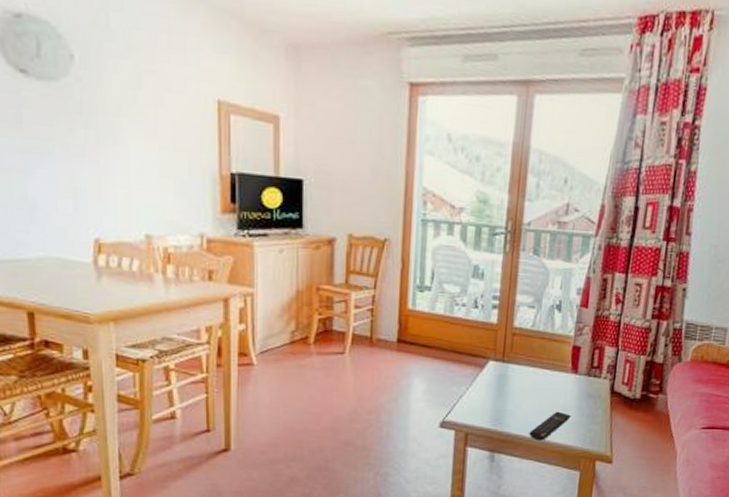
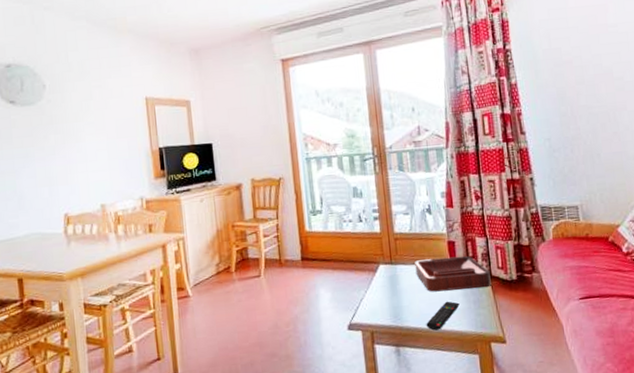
decorative tray: none [529,362,613,403] -> present [415,255,492,292]

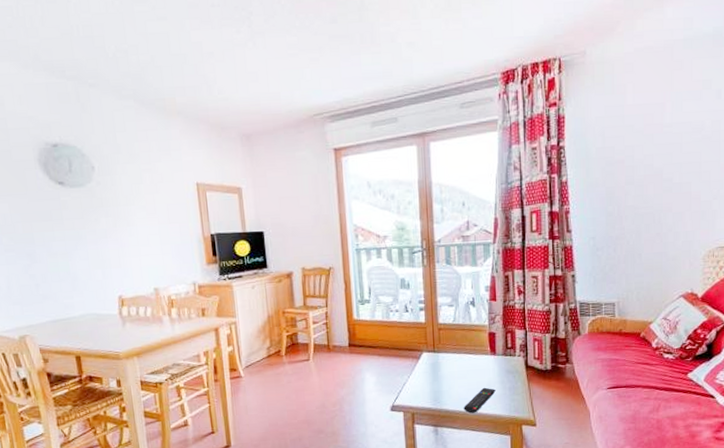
decorative tray: present [415,255,492,292] -> none [456,346,527,379]

